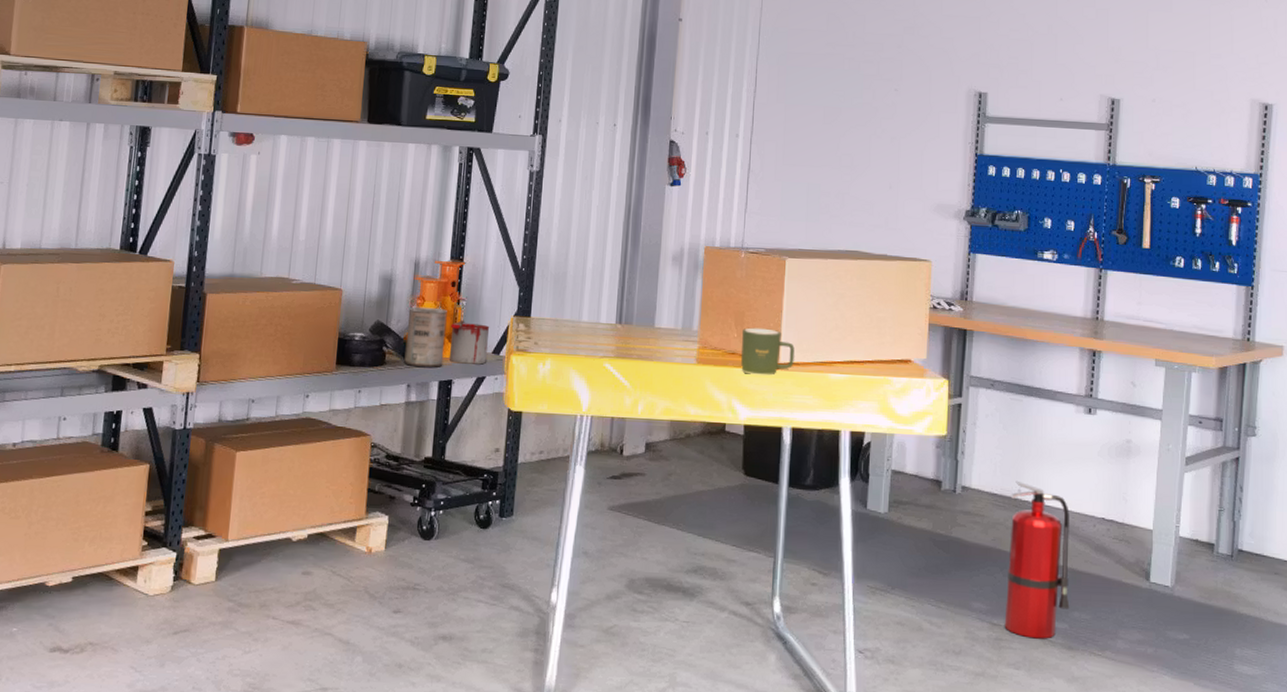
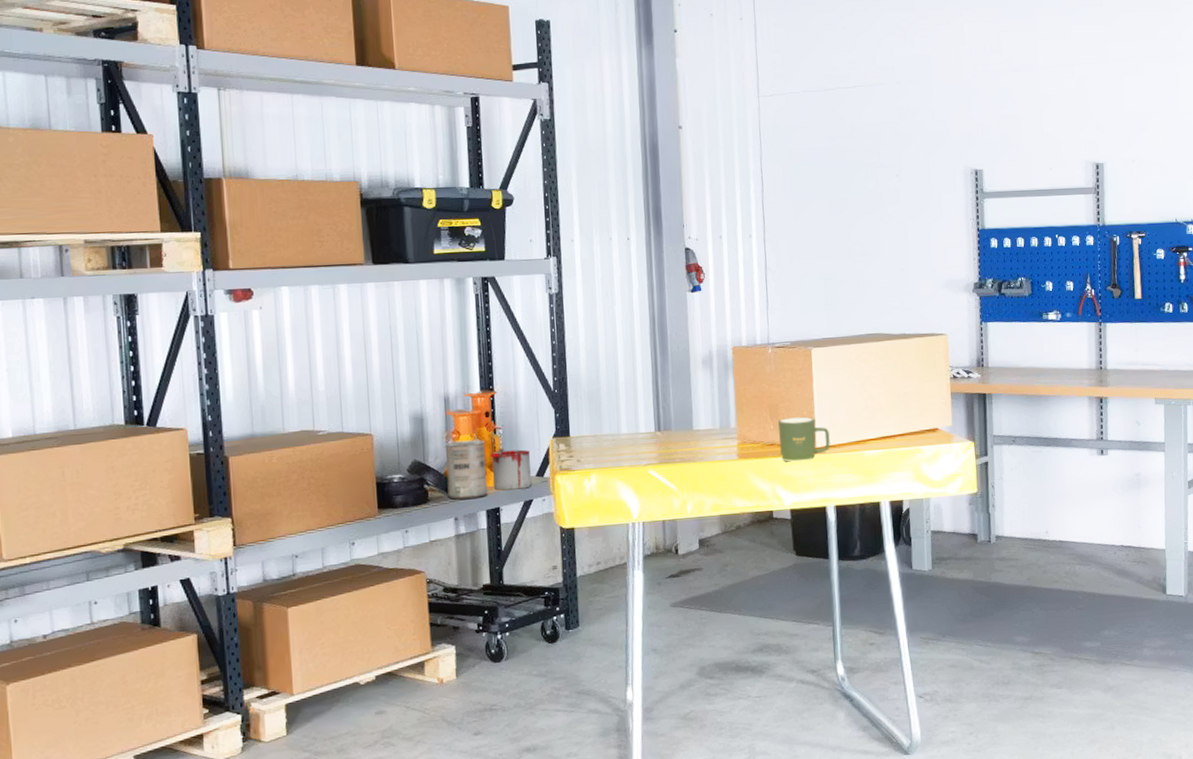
fire extinguisher: present [1004,480,1070,639] -> none [1039,523,1100,660]

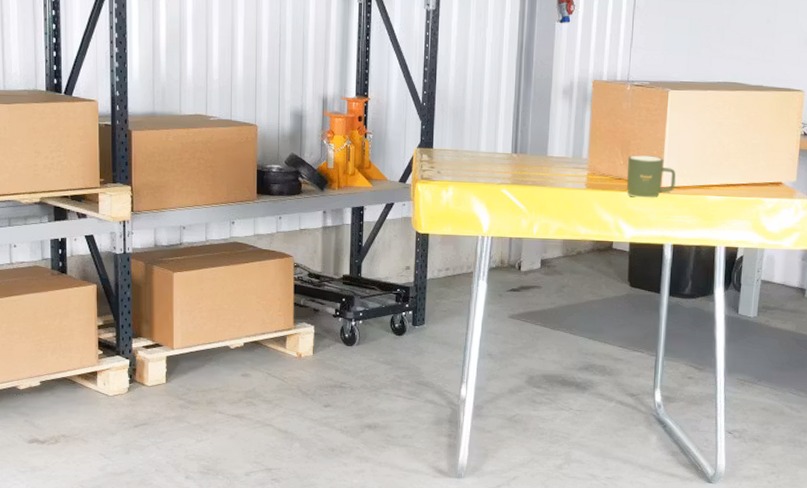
paint can: present [445,439,488,500] -> none [319,140,356,196]
paint can: present [491,448,532,491] -> none [359,152,396,193]

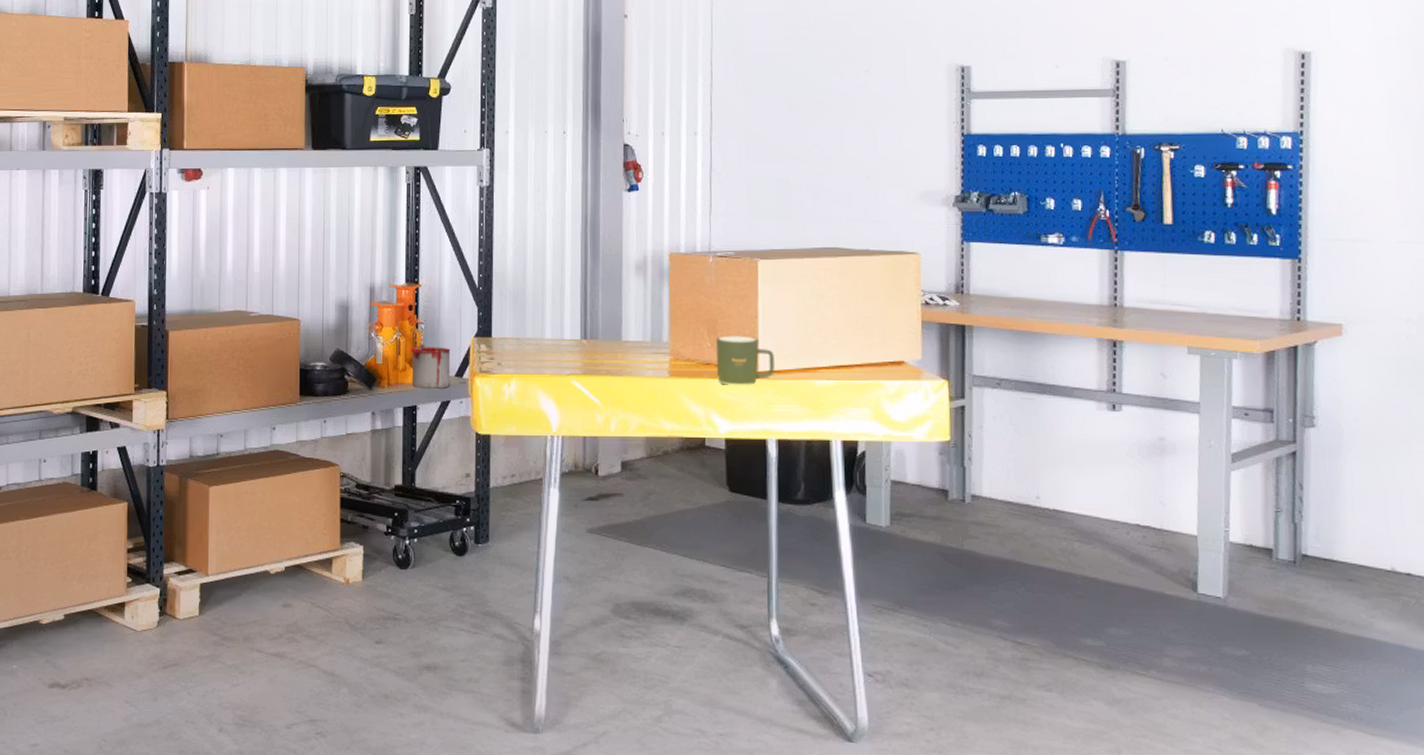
paint can: none [359,152,396,193] -> present [411,344,451,390]

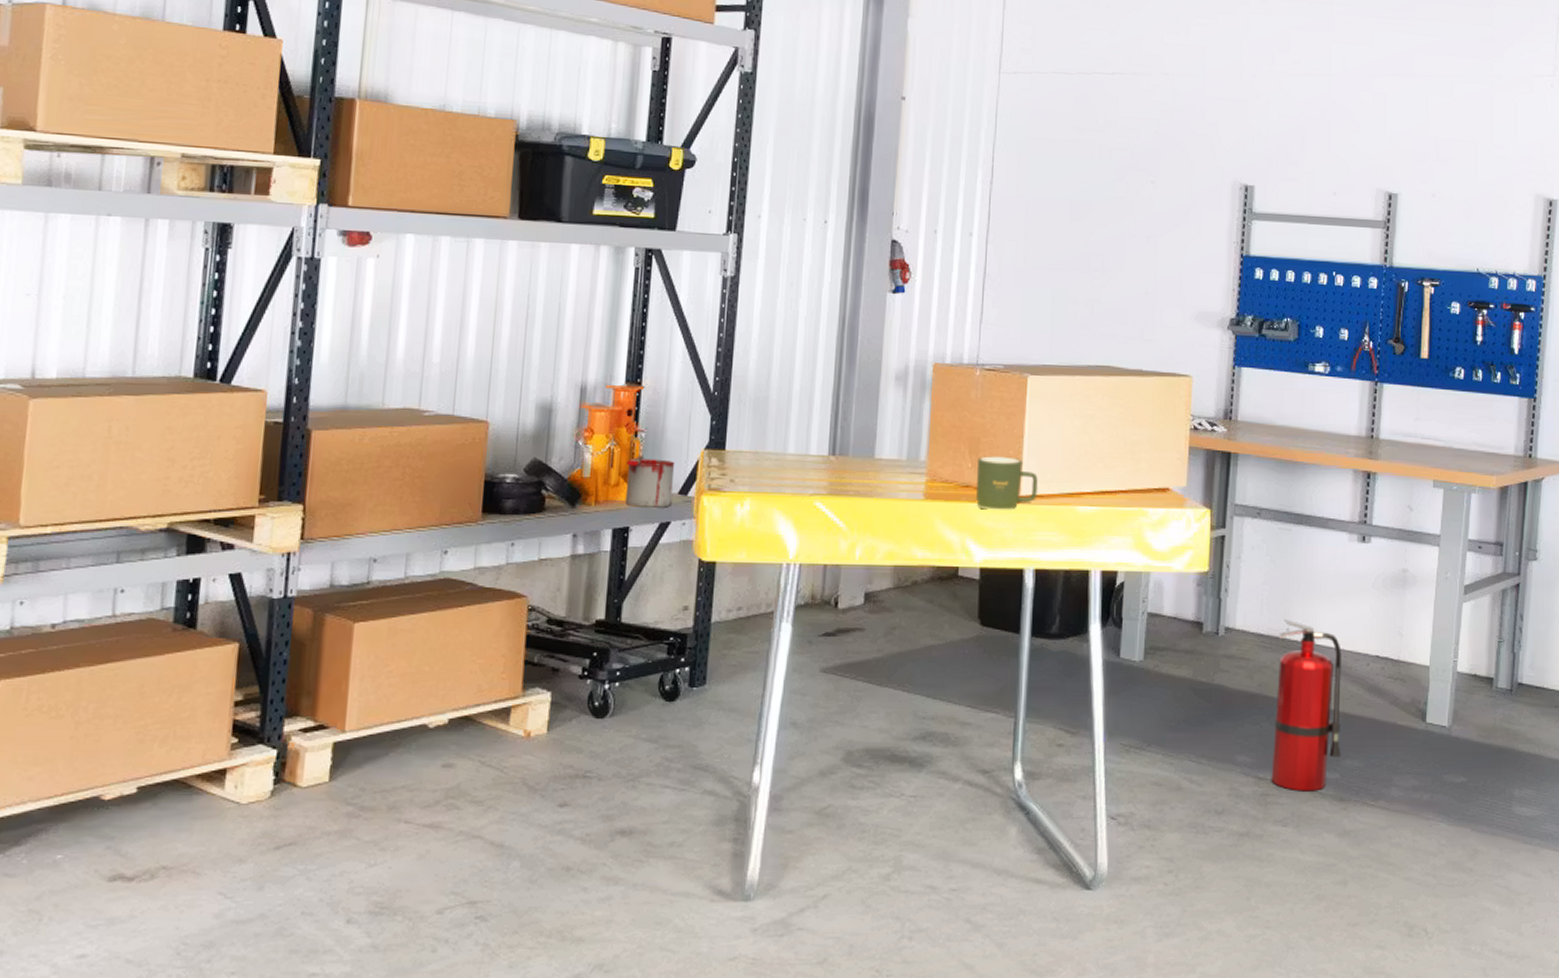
fire extinguisher: none [1028,486,1105,658] -> present [1271,618,1341,792]

